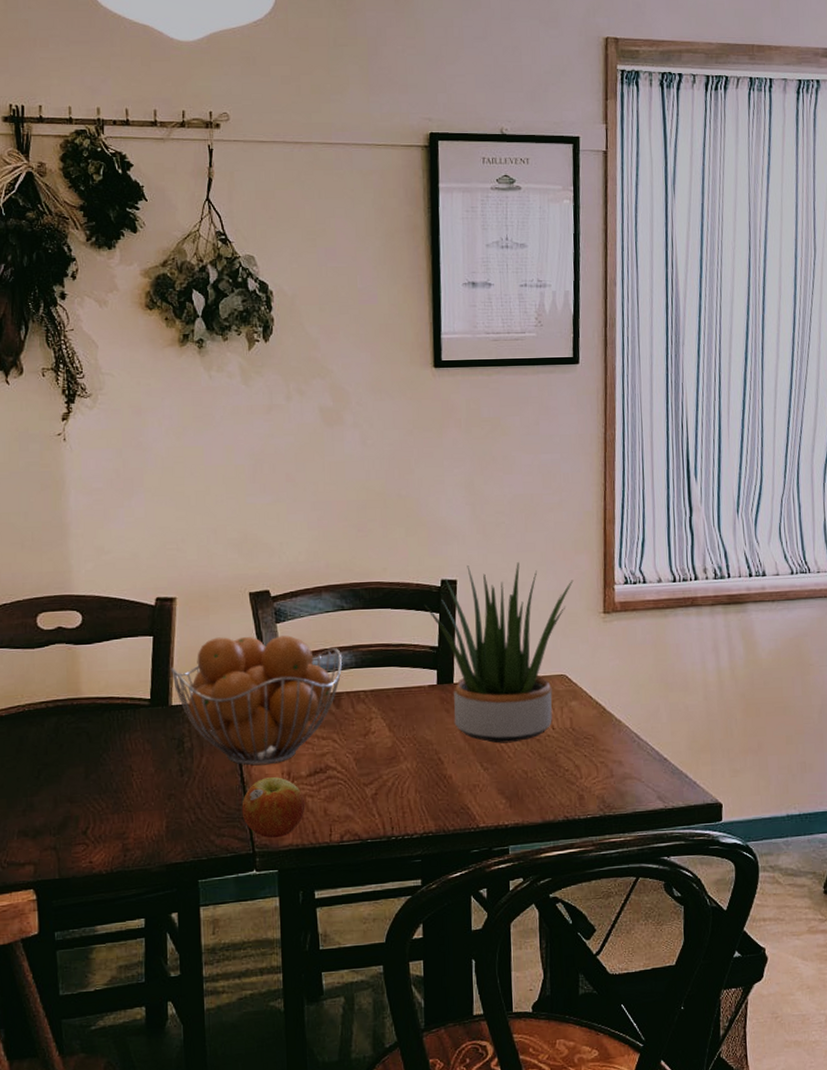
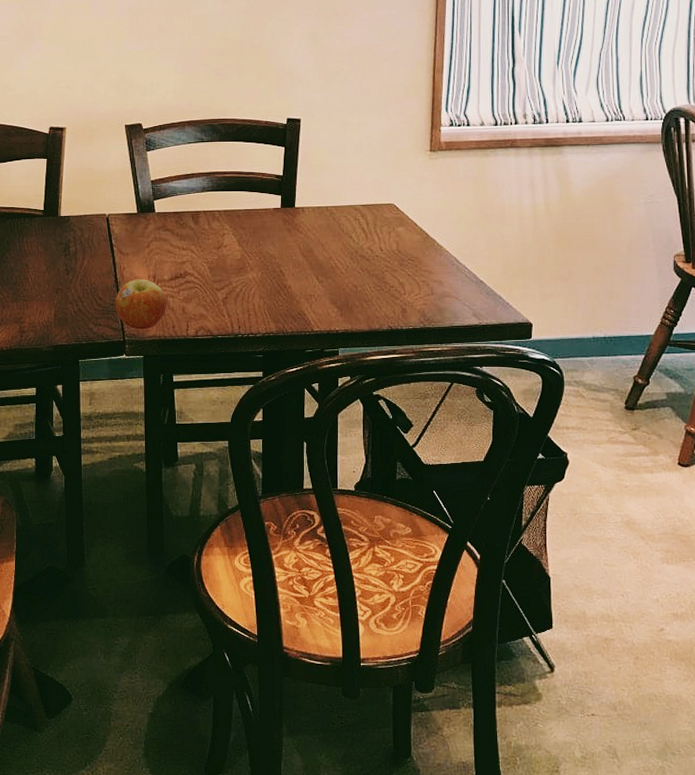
fruit basket: present [170,635,343,766] -> none [60,161,201,269]
potted plant: present [424,562,574,744] -> none [272,105,404,261]

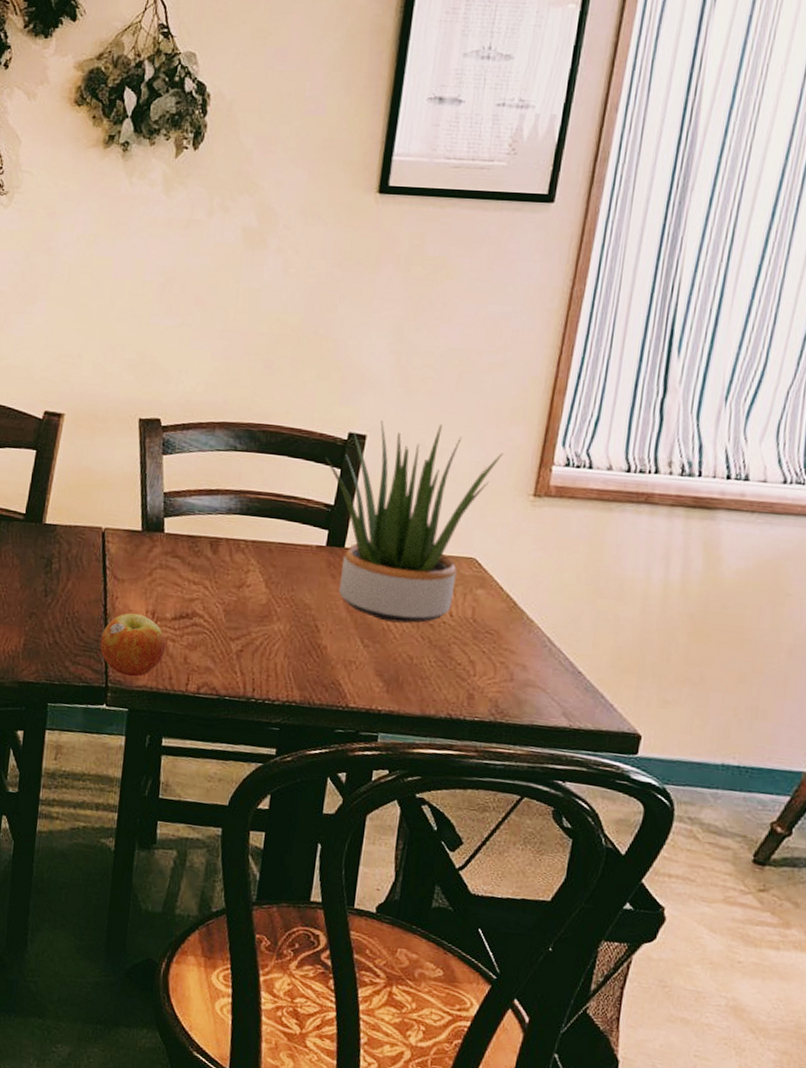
potted plant: none [272,105,404,261] -> present [325,421,504,623]

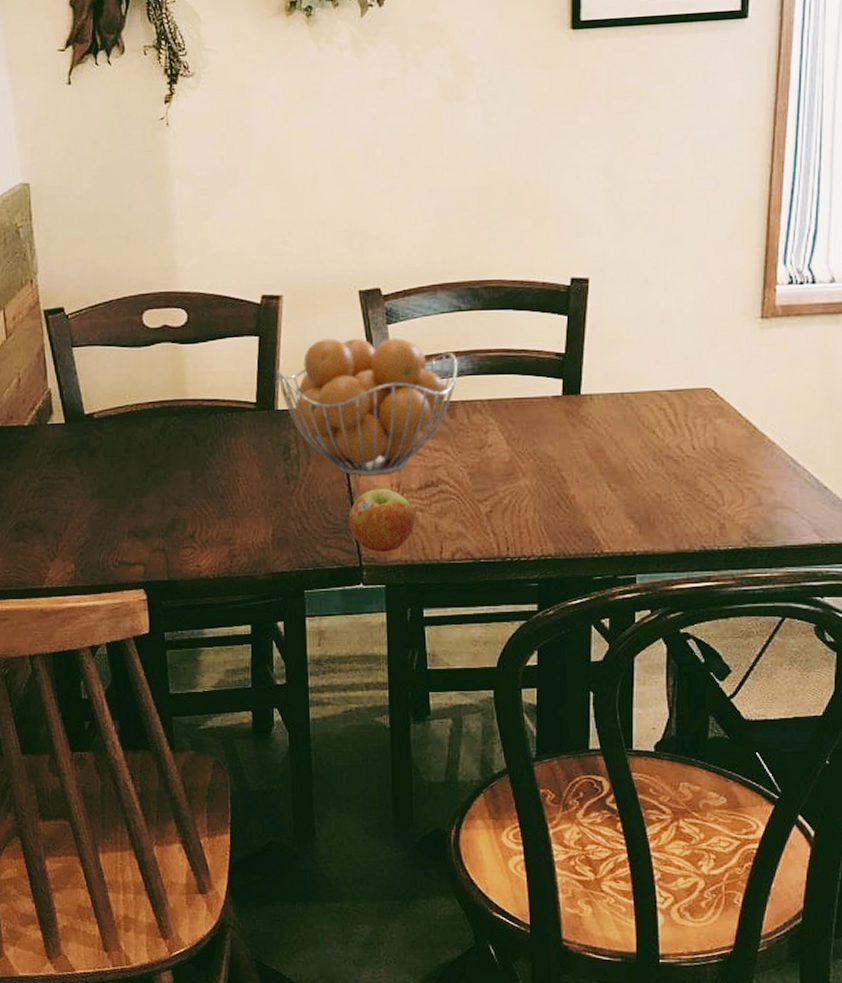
fruit basket: none [48,461,228,601] -> present [276,338,458,476]
potted plant: present [325,421,504,623] -> none [550,258,727,463]

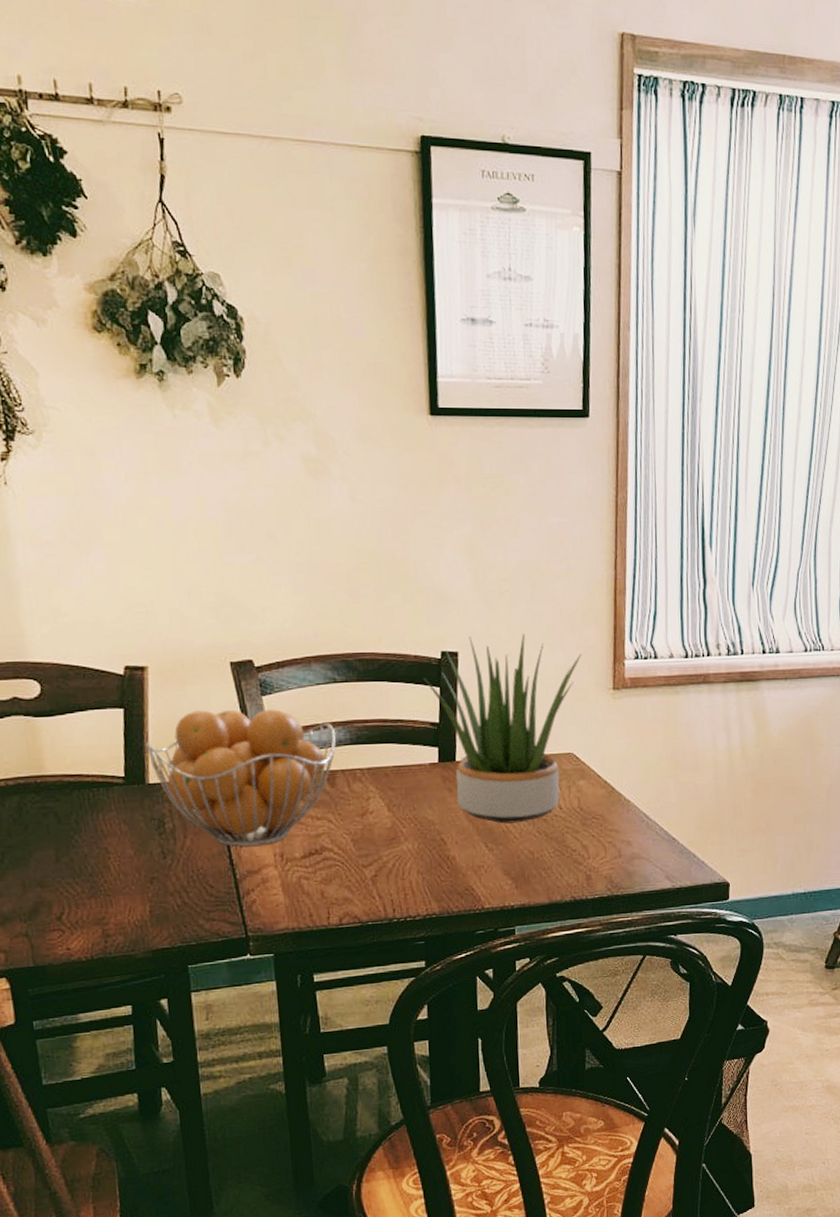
apple: present [349,489,415,552] -> none [231,859,301,922]
potted plant: none [550,258,727,463] -> present [423,634,582,824]

